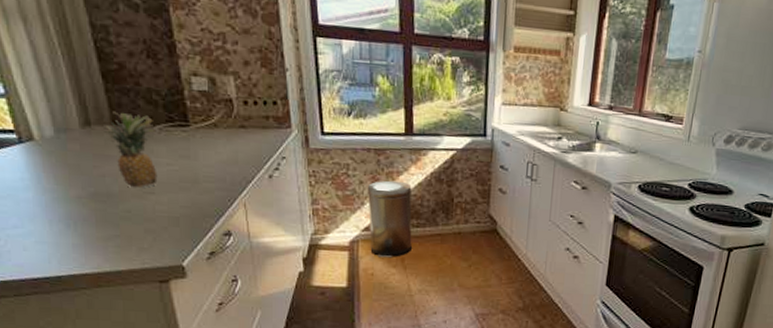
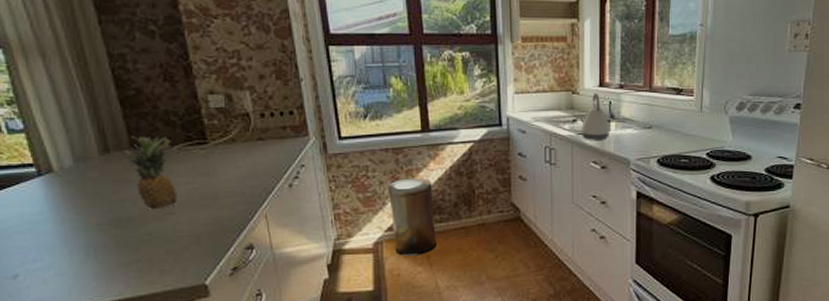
kettle: none [564,112,595,161] -> present [580,93,611,141]

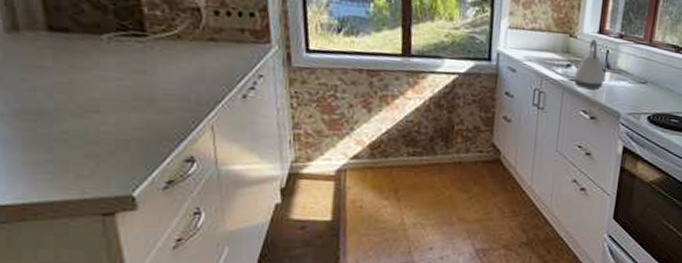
fruit: present [122,136,178,210] -> none [36,15,104,106]
pedal bin: present [387,178,436,257] -> none [357,104,408,189]

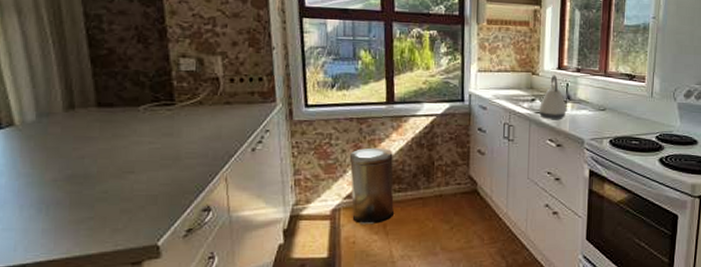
pedal bin: none [357,104,408,189] -> present [349,147,394,225]

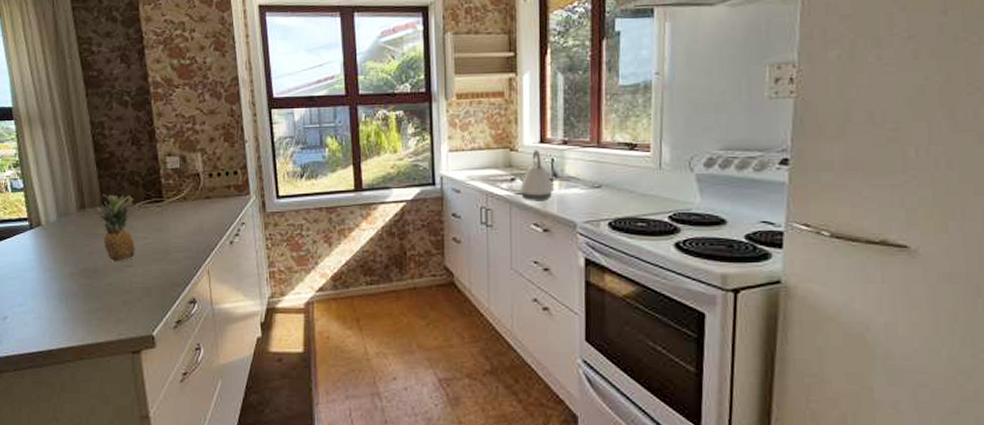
fruit: none [88,94,141,168] -> present [95,194,136,262]
pedal bin: present [349,147,394,225] -> none [320,238,366,319]

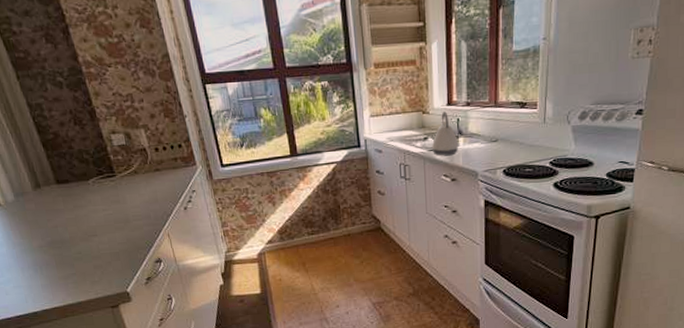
fruit: present [95,194,136,262] -> none [49,172,98,233]

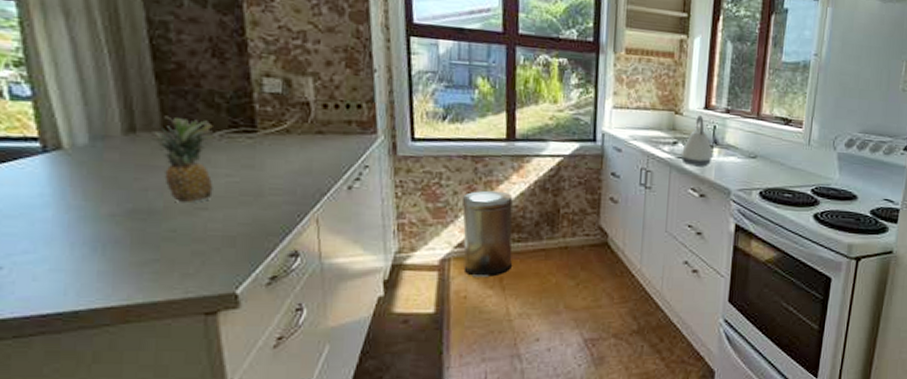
fruit: none [49,172,98,233] -> present [152,115,216,203]
pedal bin: none [265,197,310,265] -> present [461,190,513,278]

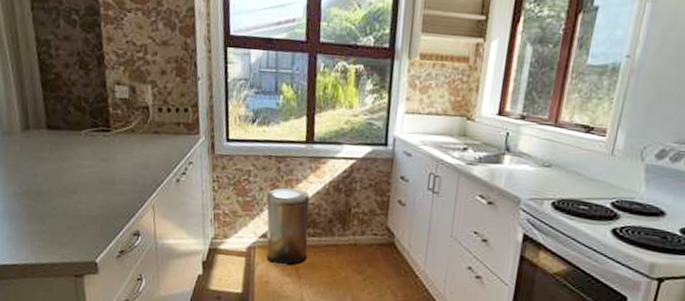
fruit: present [152,115,216,203] -> none [40,117,83,188]
kettle: present [680,115,713,167] -> none [470,121,504,175]

